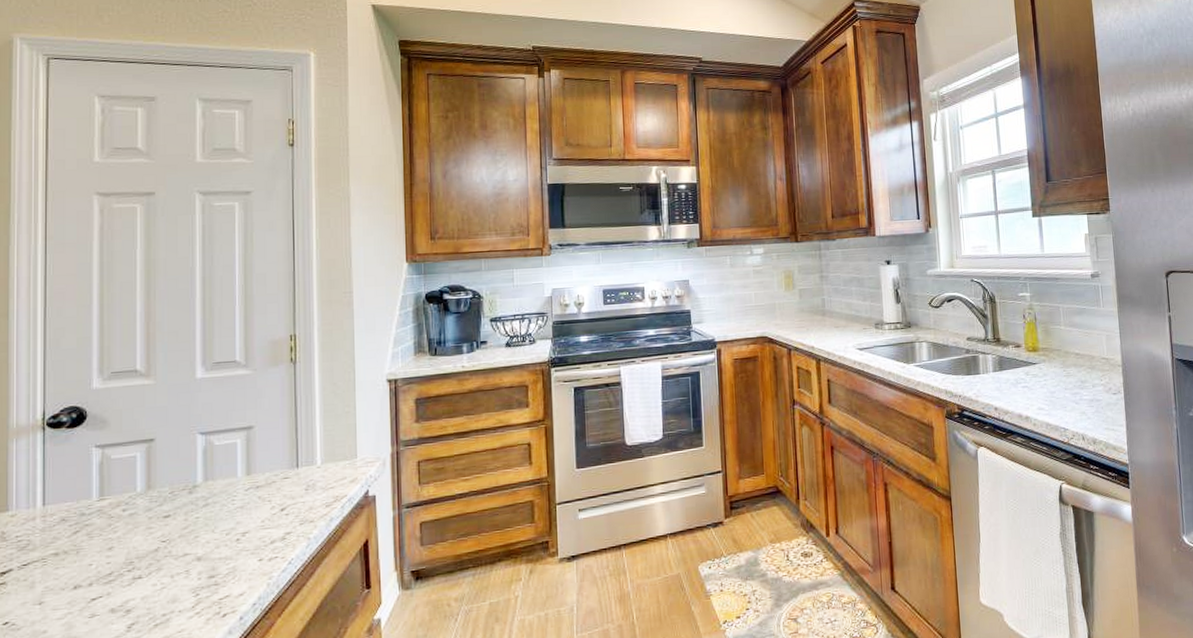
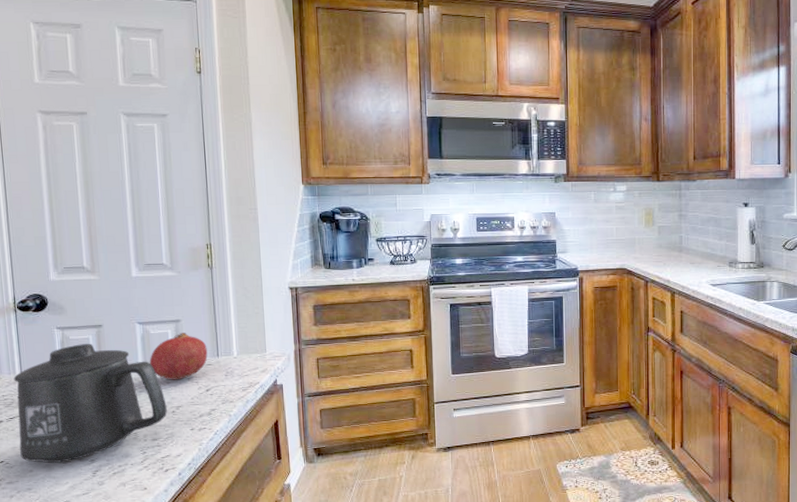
mug: none [32,463,230,620] -> present [13,344,167,463]
fruit: none [211,441,285,501] -> present [149,333,208,380]

